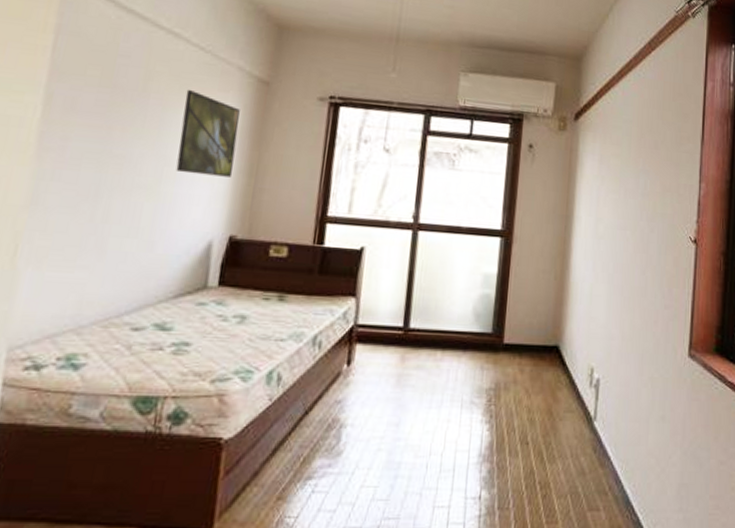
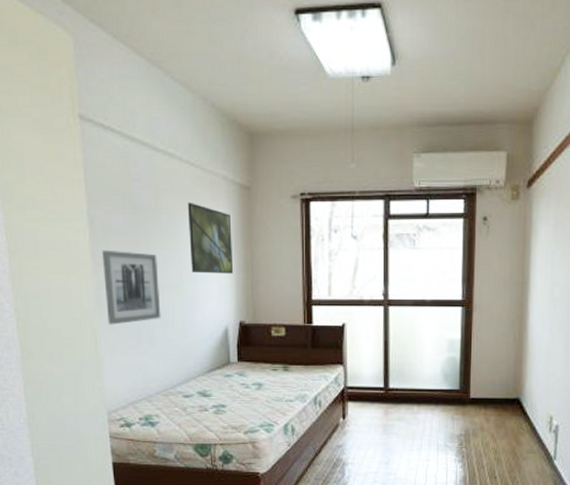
wall art: none [40,132,133,228] -> present [101,250,161,325]

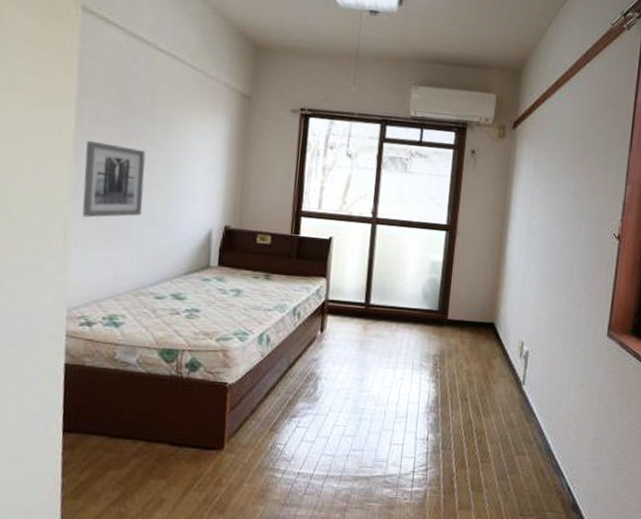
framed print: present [187,202,234,274] -> none [180,103,228,178]

